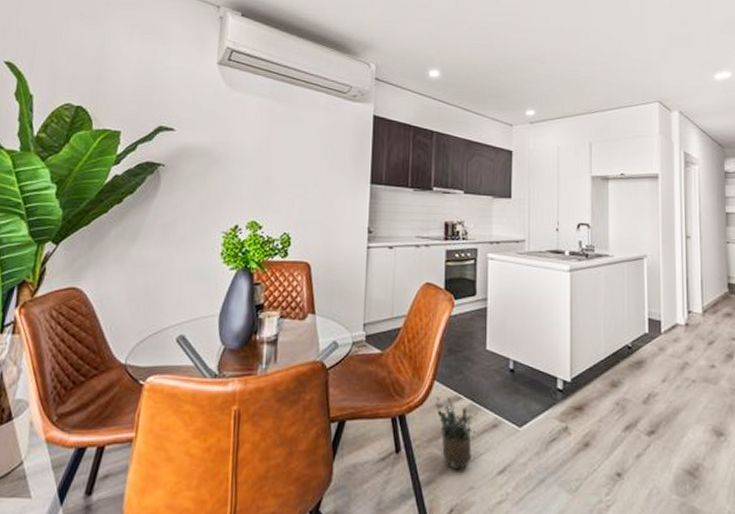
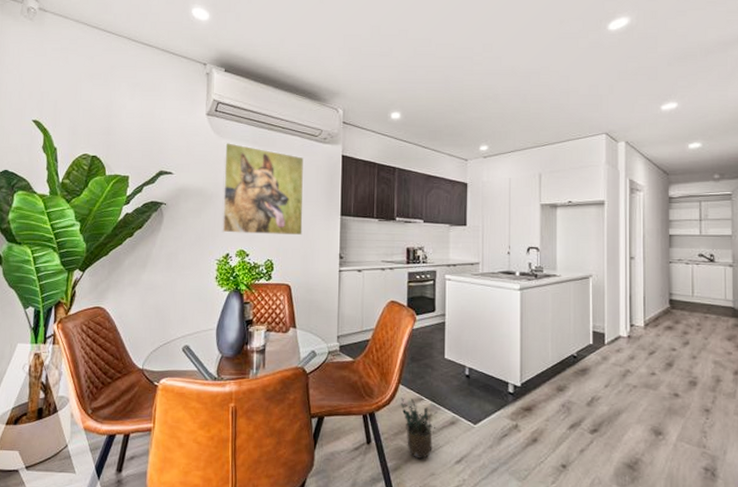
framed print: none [230,95,330,206] -> present [221,142,304,236]

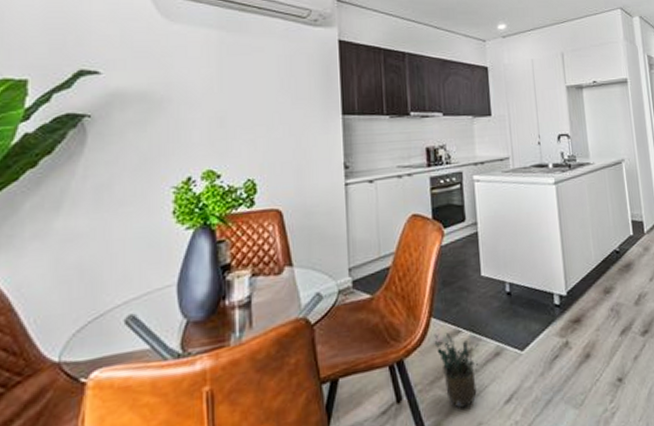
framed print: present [221,142,304,236] -> none [177,27,294,149]

